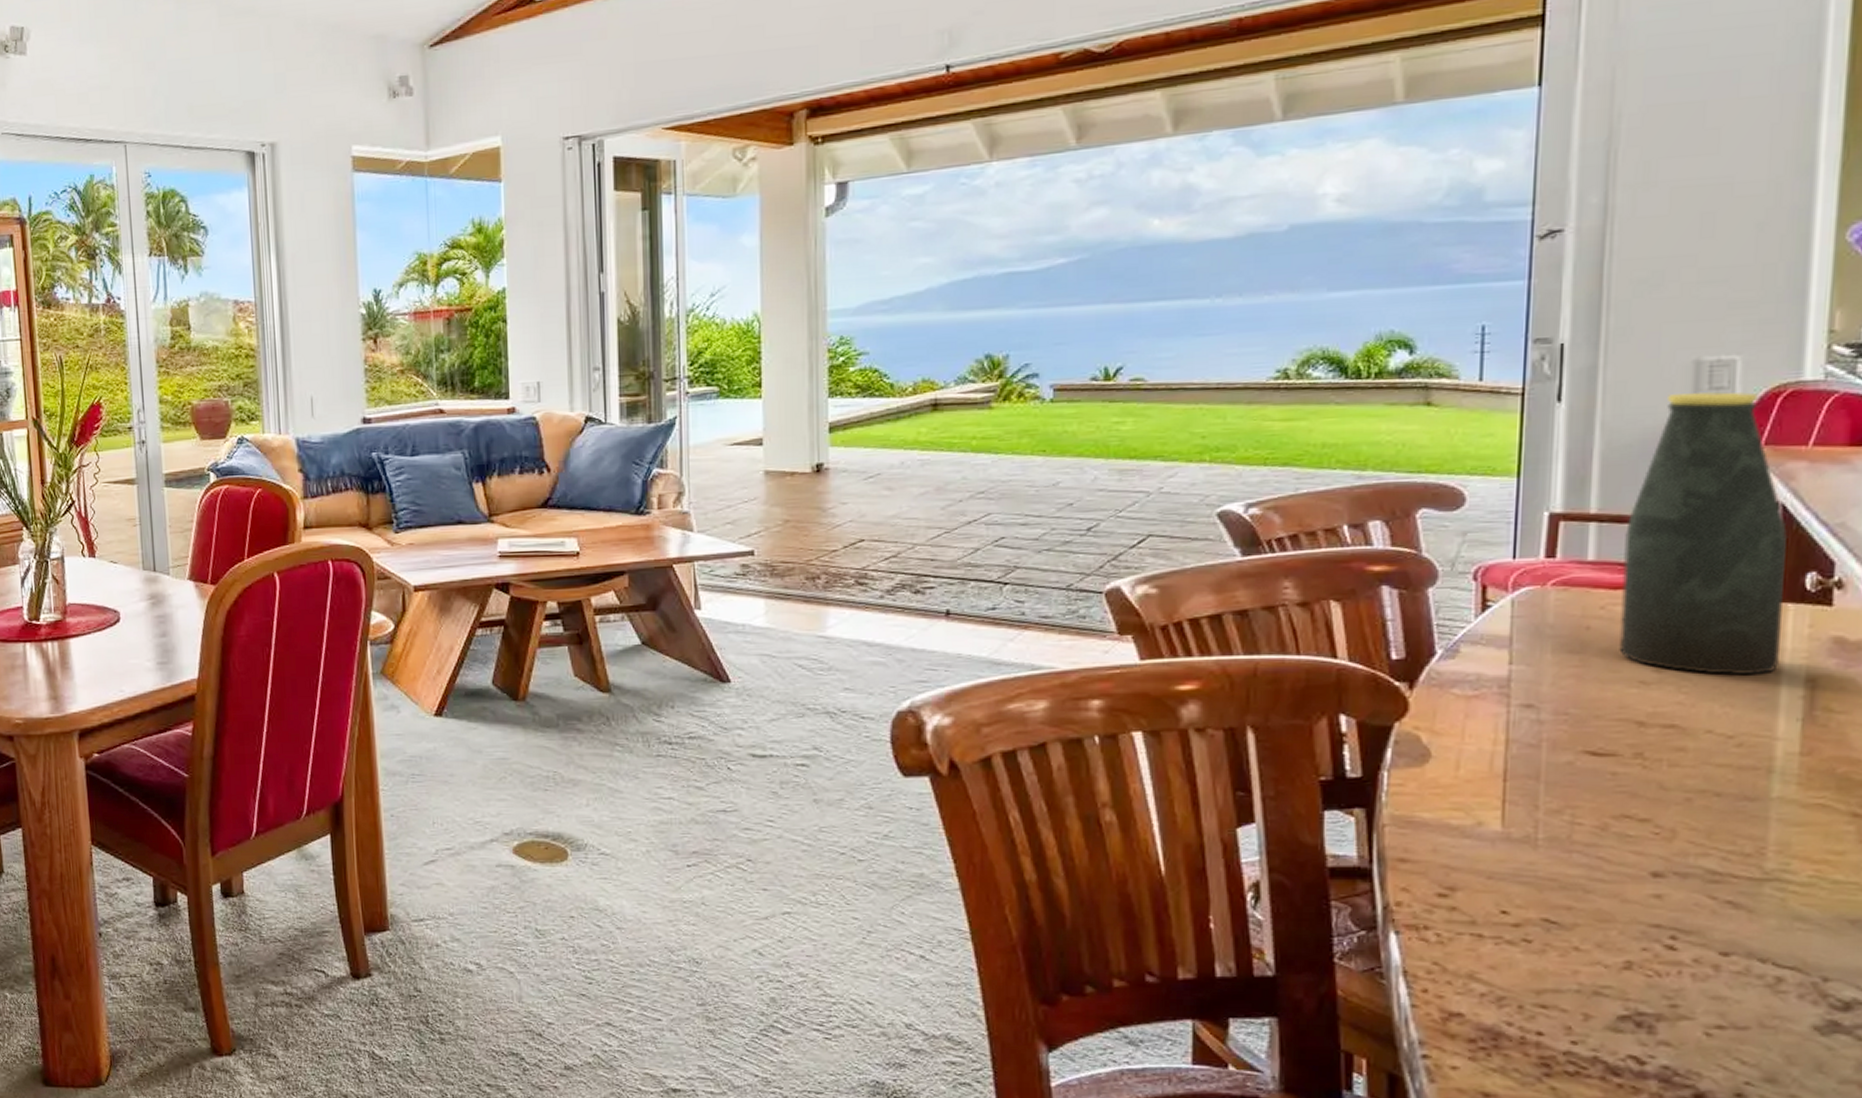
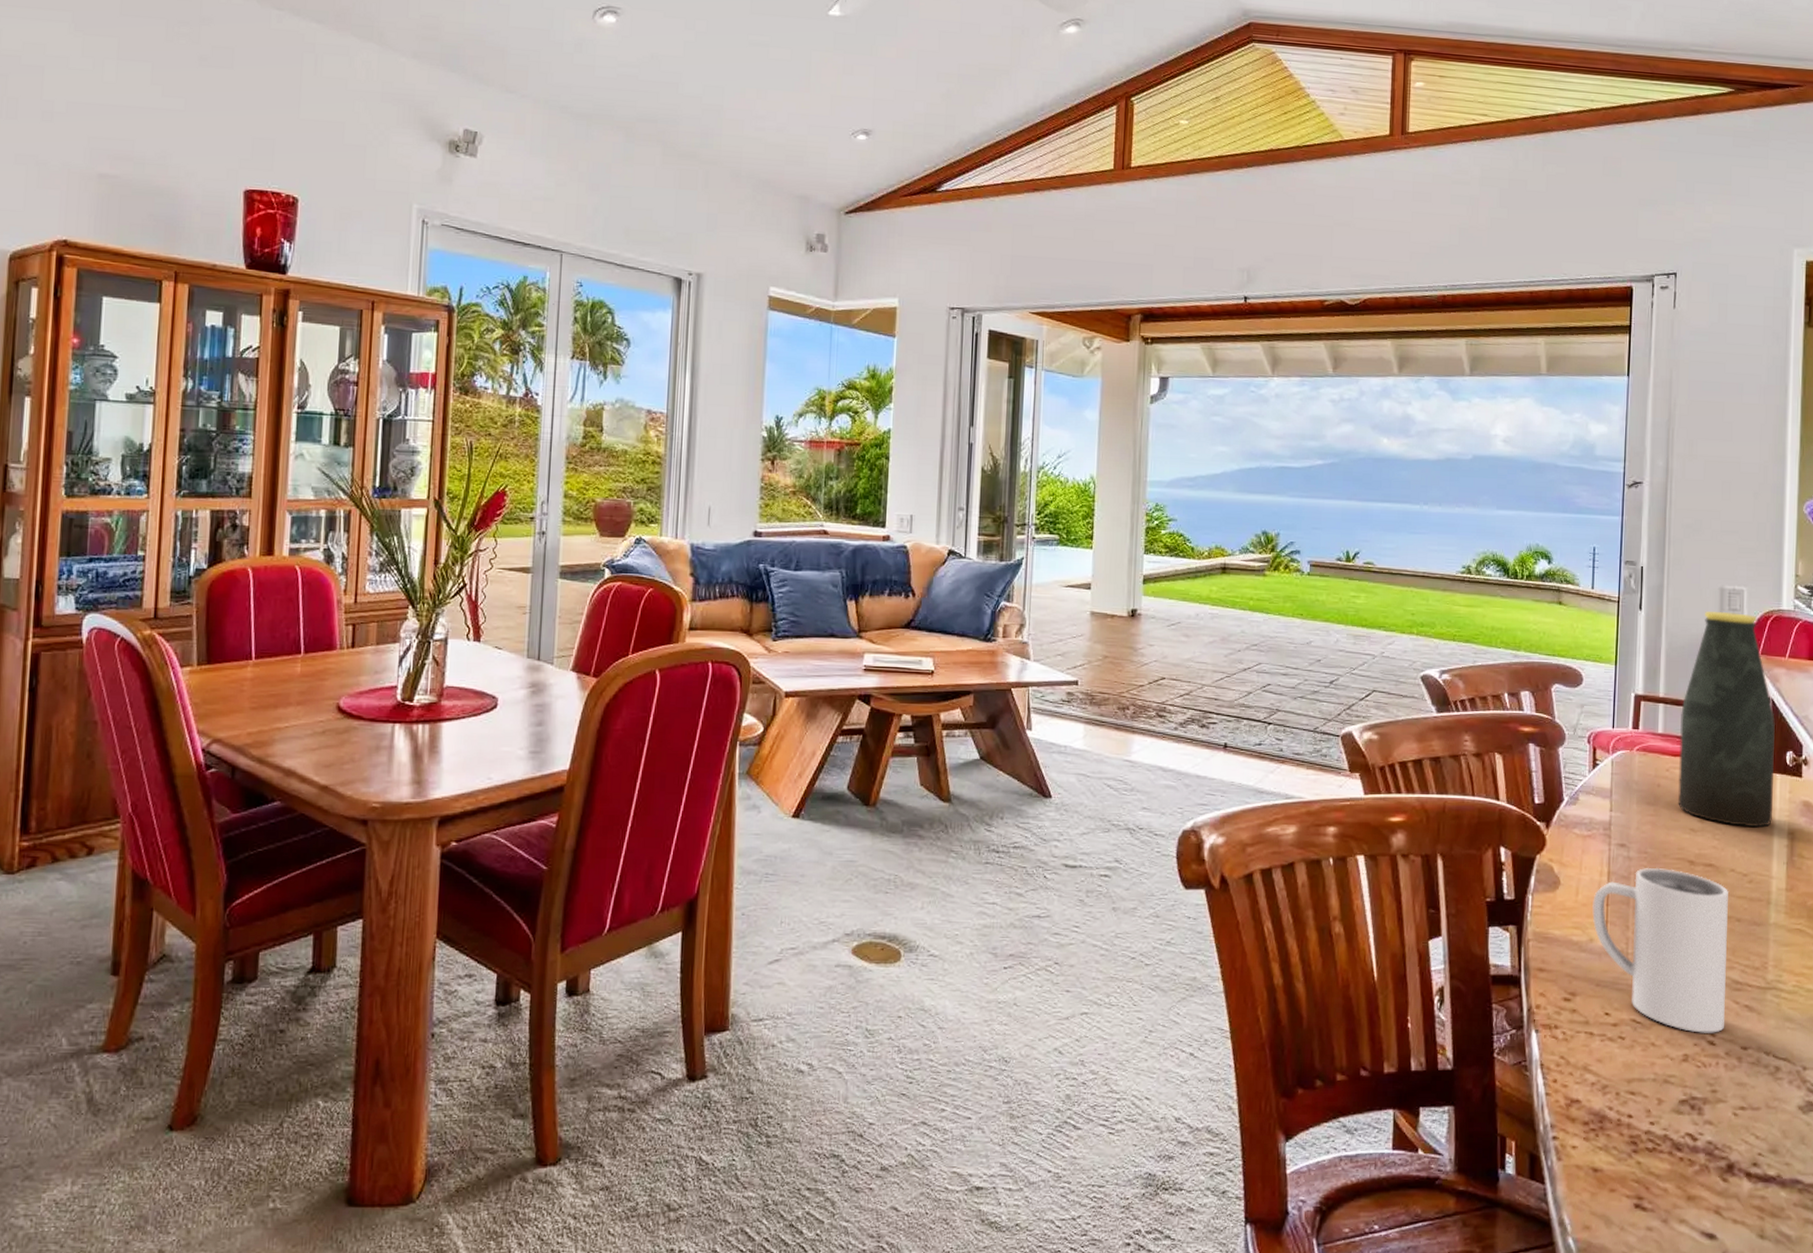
mug: none [1481,731,1704,936] -> present [1592,867,1730,1033]

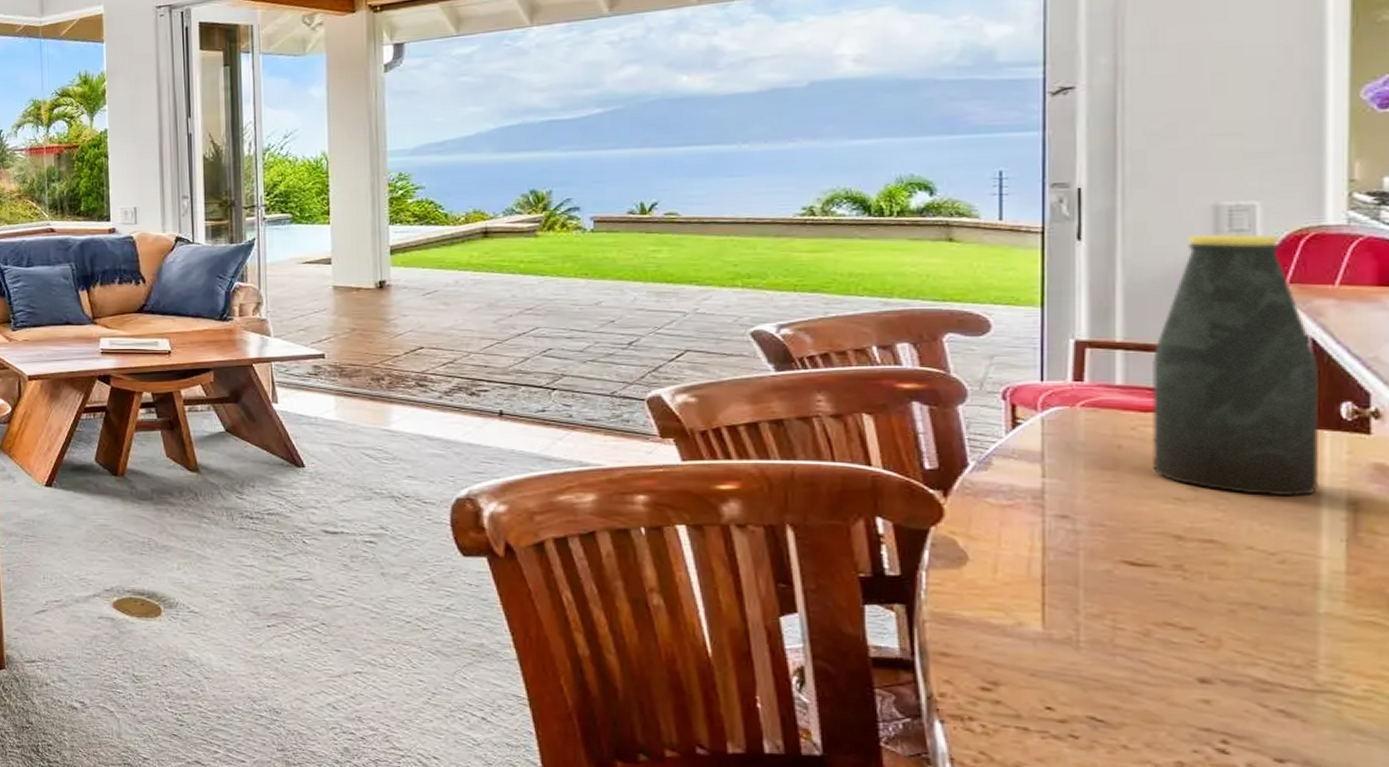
mug: present [1592,867,1730,1033] -> none [1020,542,1246,740]

